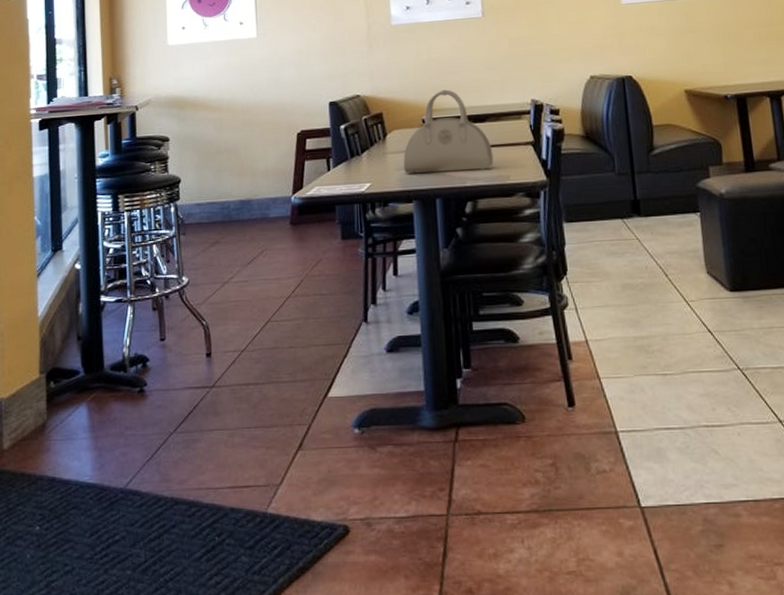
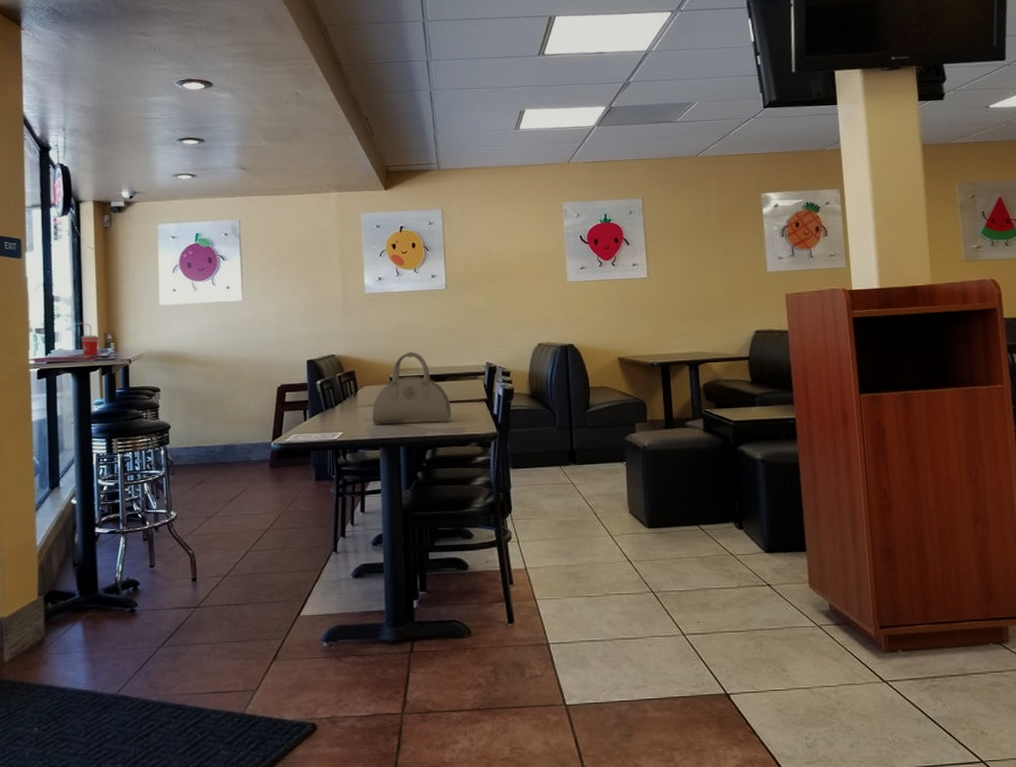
beverage cup: none [83,66,105,109] -> present [80,322,100,361]

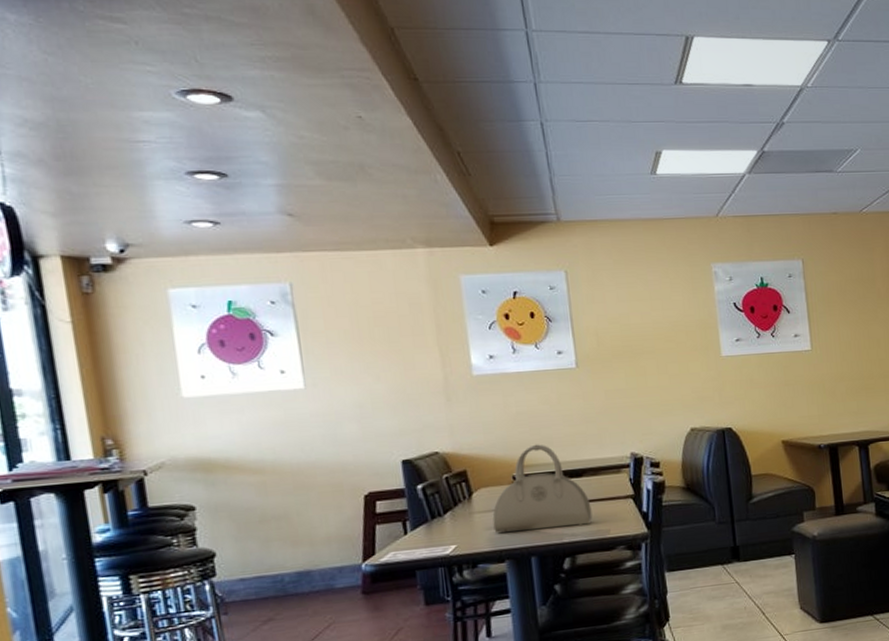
beverage cup: present [80,322,100,361] -> none [59,423,95,476]

